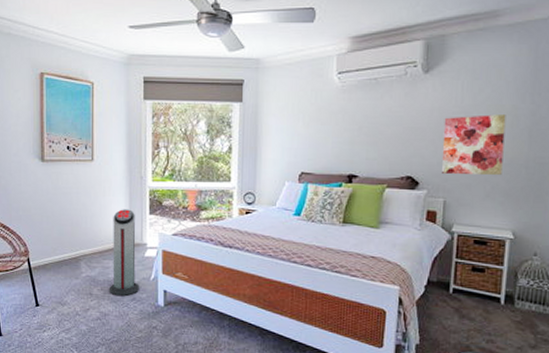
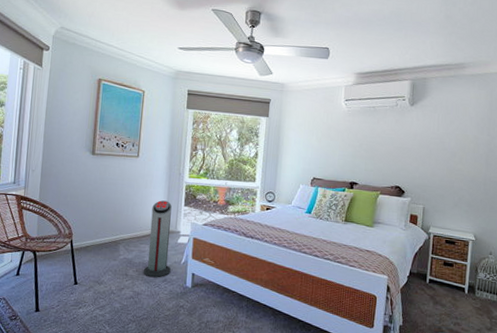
wall art: present [441,115,506,175] -> none [421,141,470,189]

